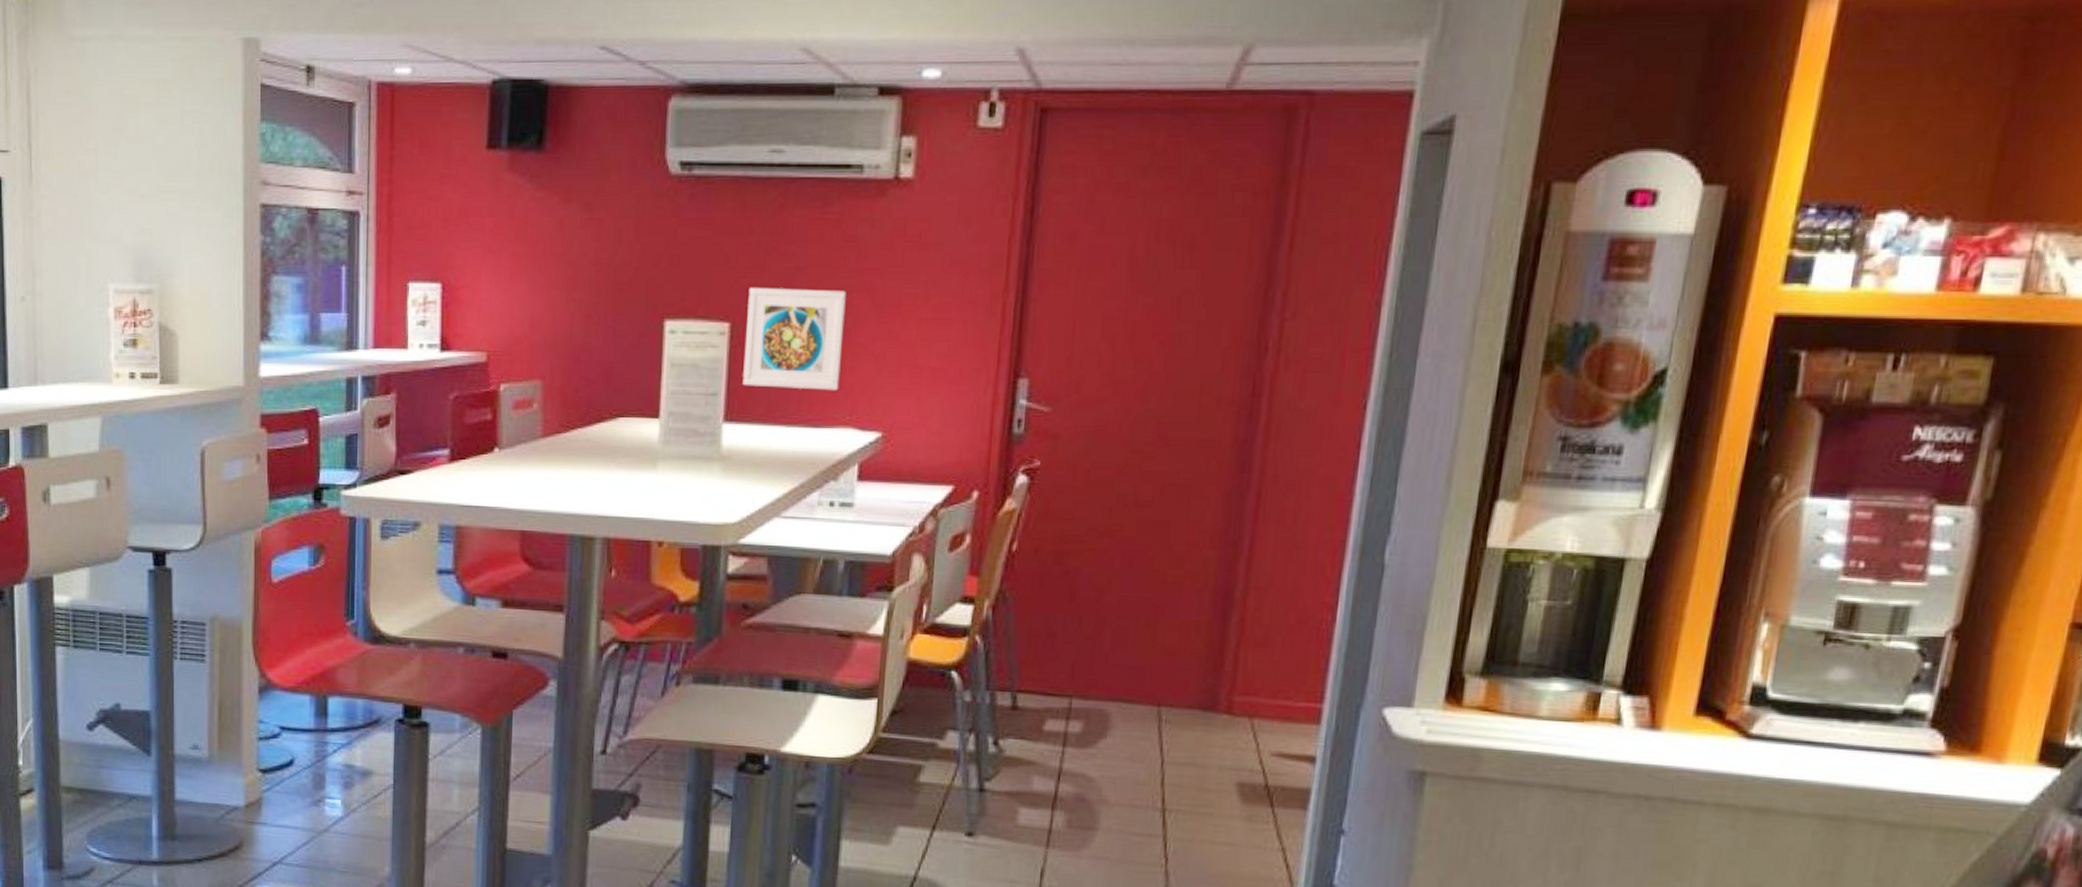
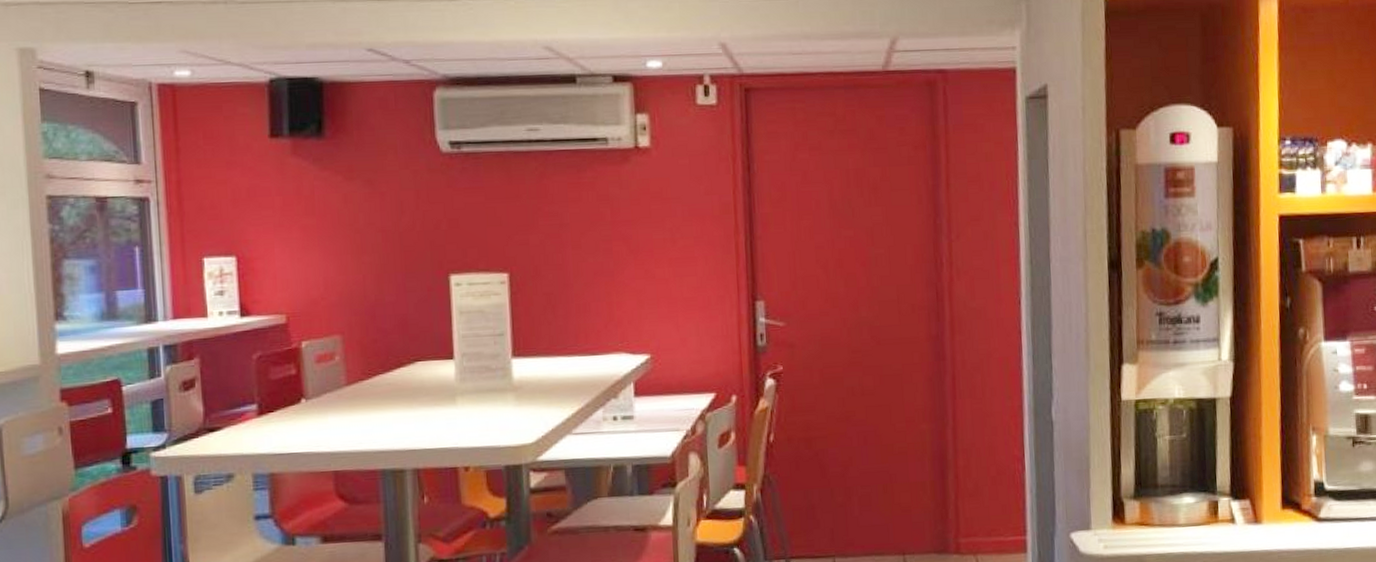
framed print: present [743,286,846,391] -> none [522,240,610,326]

